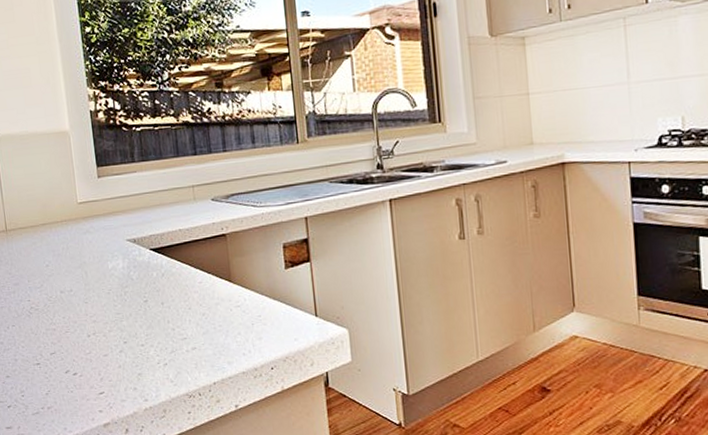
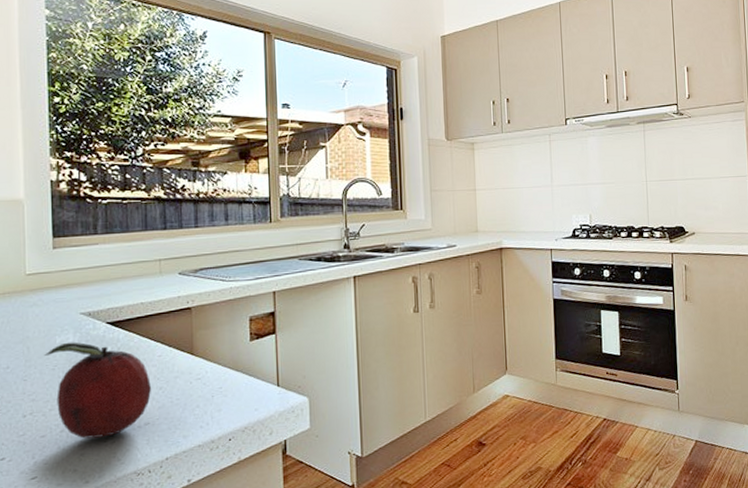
fruit: none [100,267,196,360] -> present [44,342,152,439]

